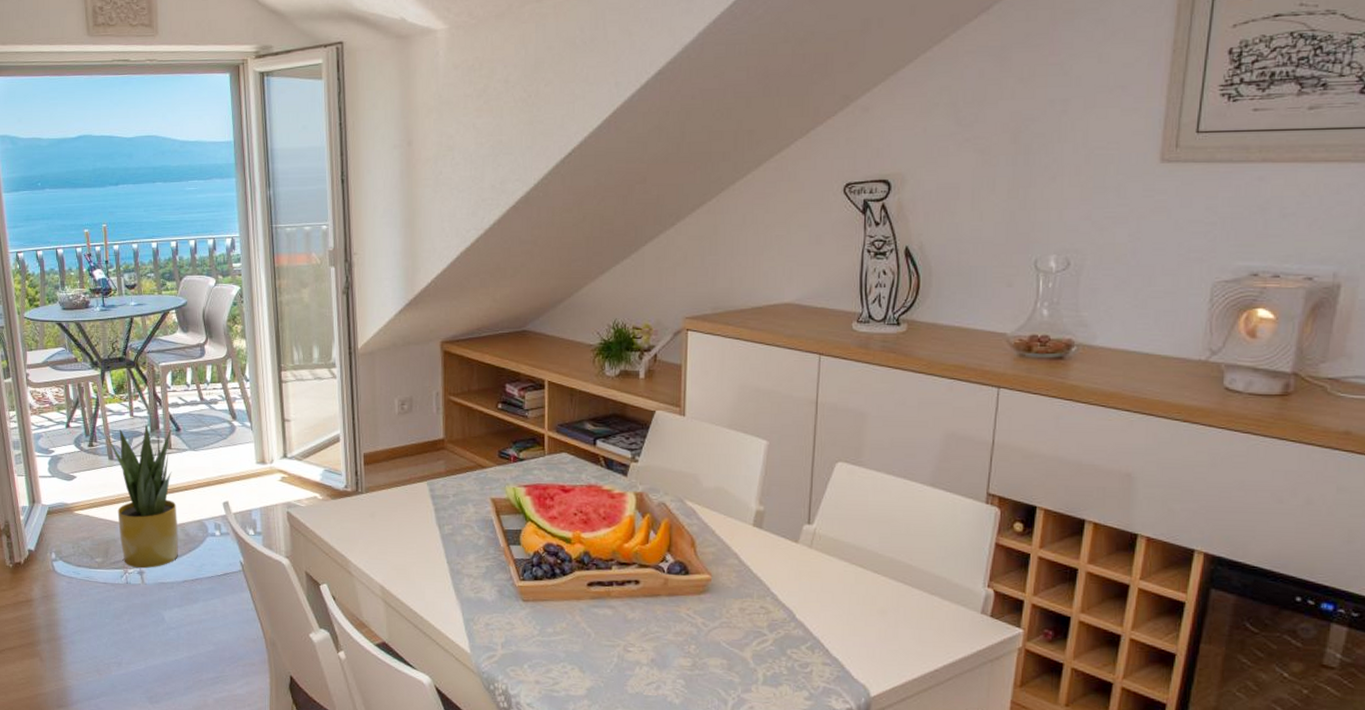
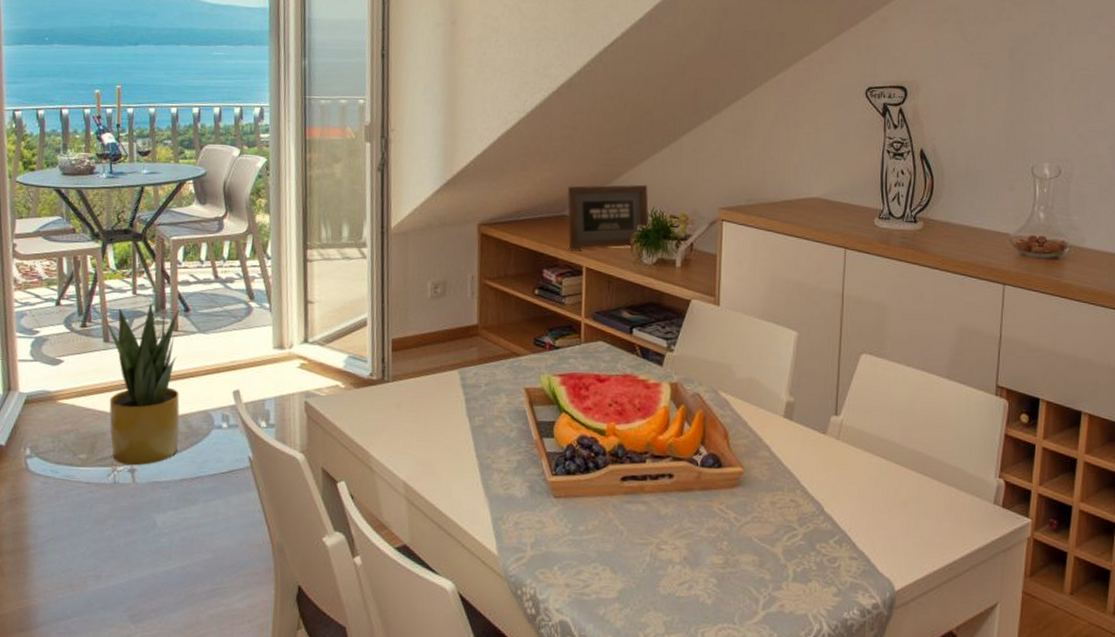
picture frame: none [527,296,611,364] -> present [567,184,649,250]

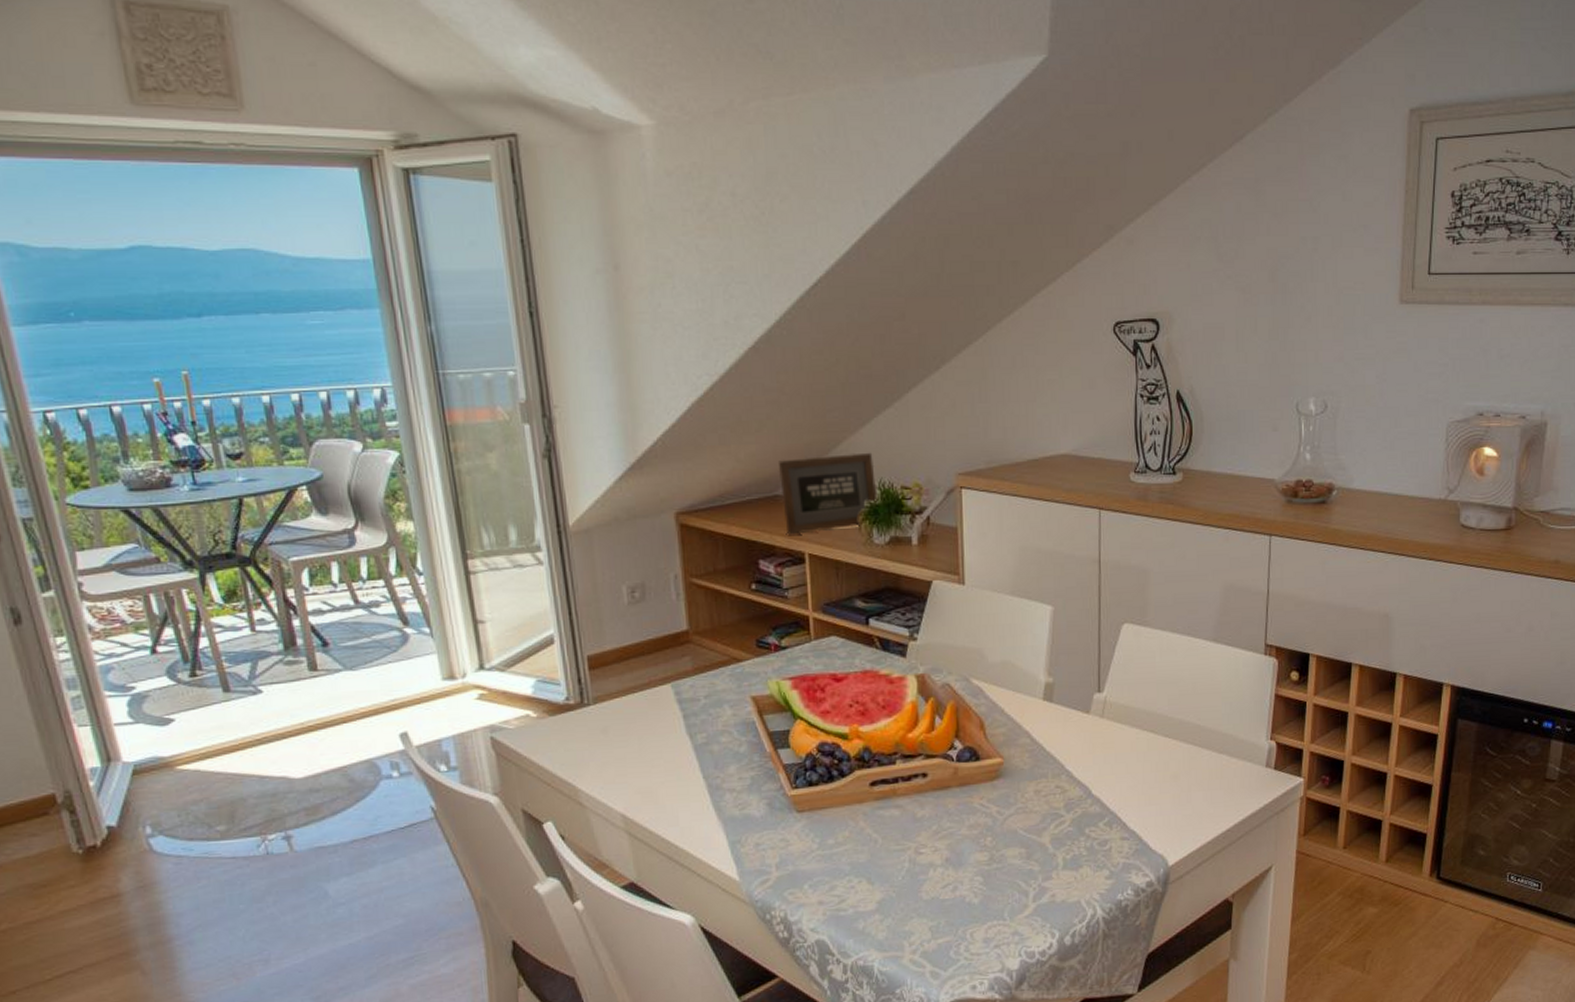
planter: present [102,303,181,465] -> none [216,640,341,832]

